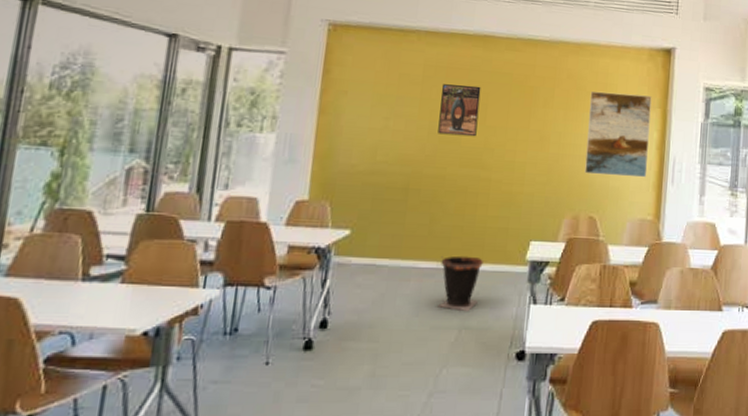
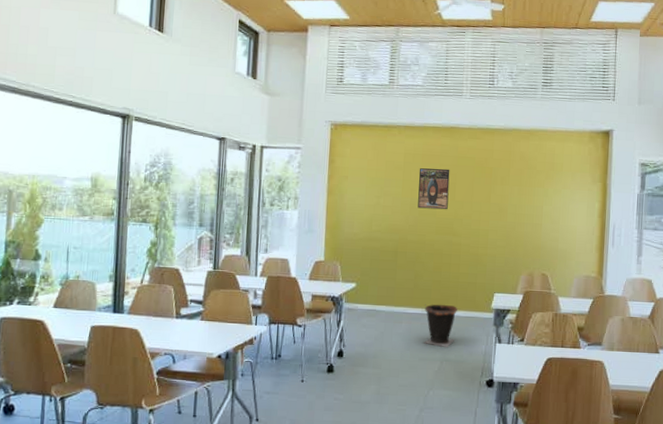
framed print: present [584,92,652,178] -> none [537,170,593,242]

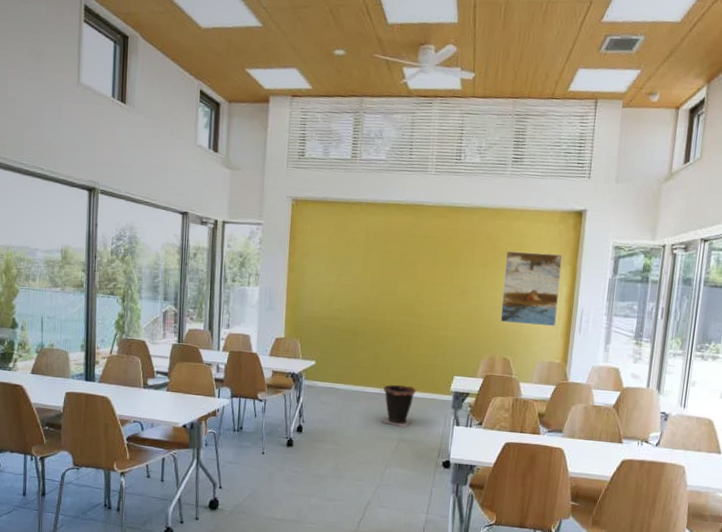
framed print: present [418,168,450,210] -> none [378,247,412,290]
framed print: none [537,170,593,242] -> present [500,251,563,327]

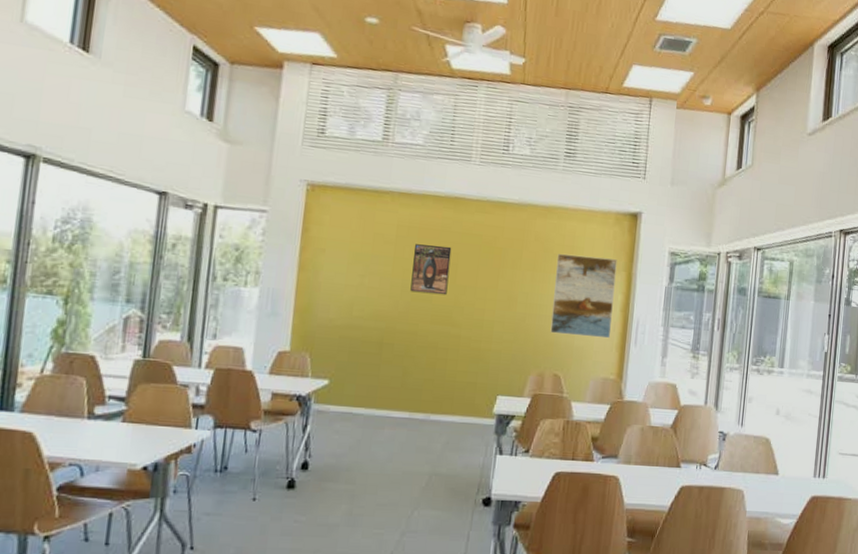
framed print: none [378,247,412,290] -> present [410,244,452,296]
waste bin: present [381,384,416,427] -> none [410,407,453,459]

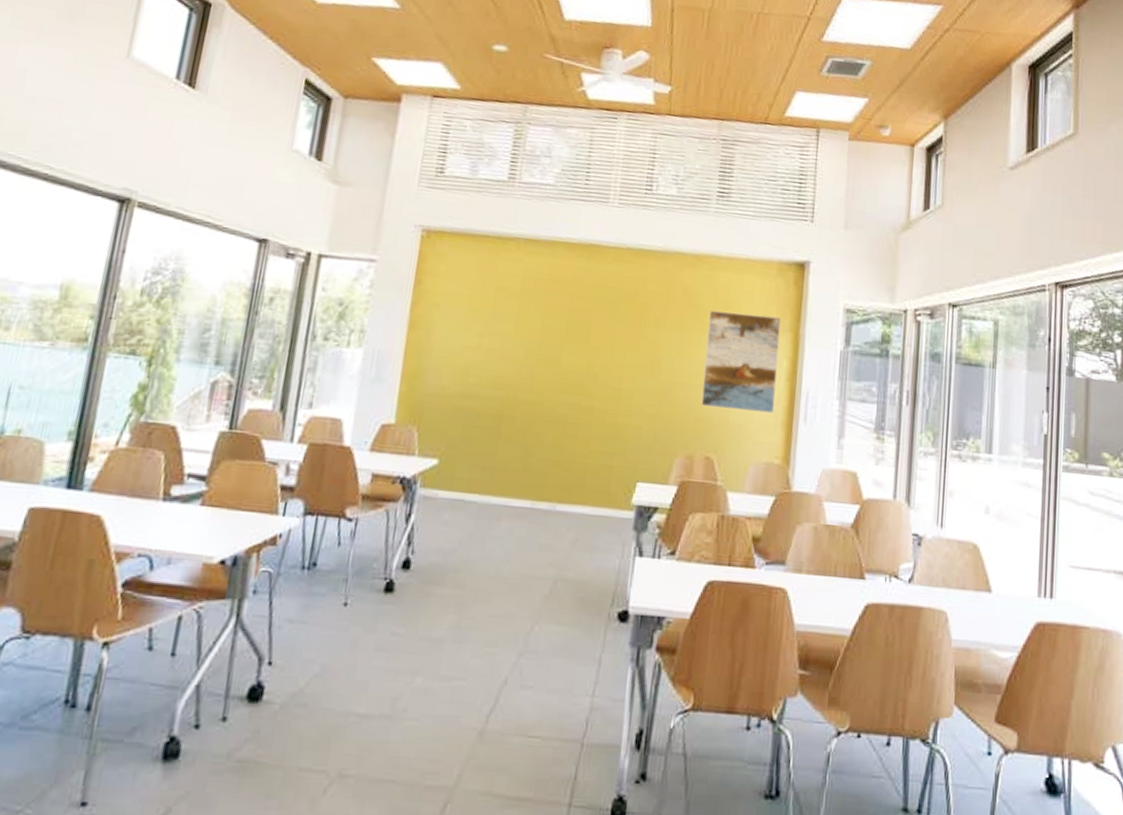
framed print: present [410,244,452,296] -> none [536,298,585,360]

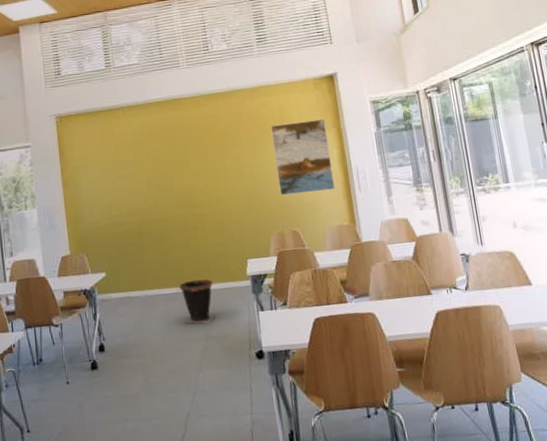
waste bin: none [531,494,583,560] -> present [178,279,215,325]

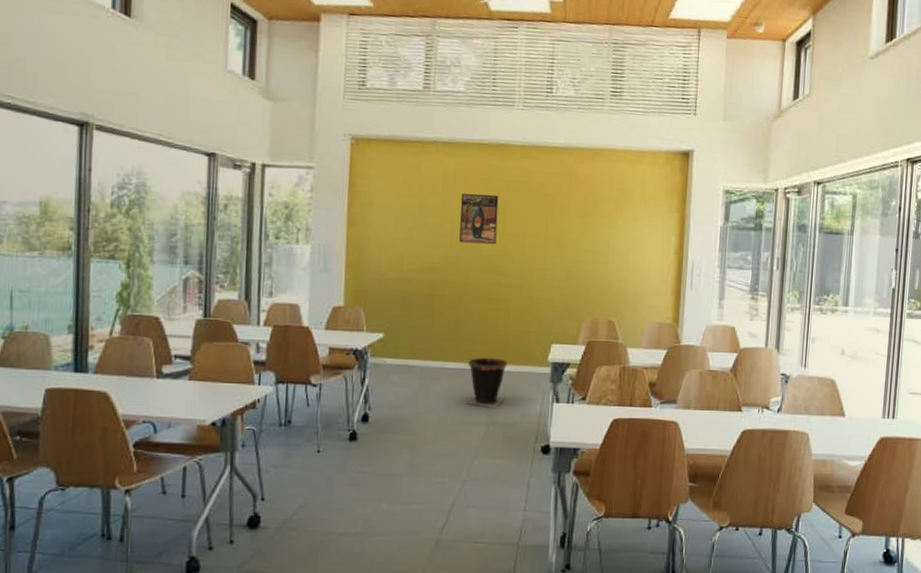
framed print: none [149,141,185,186] -> present [459,194,499,245]
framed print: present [270,119,336,196] -> none [603,197,670,283]

